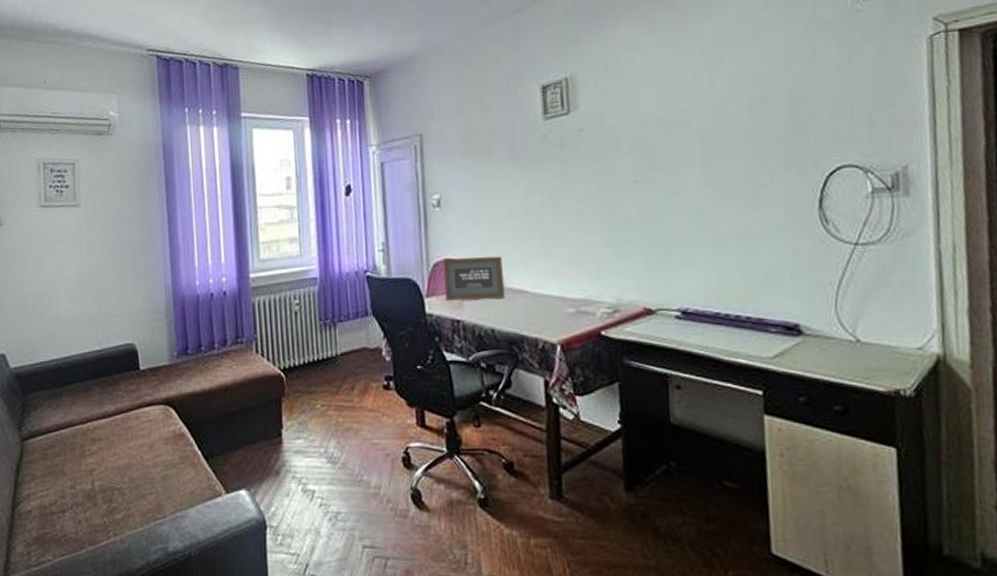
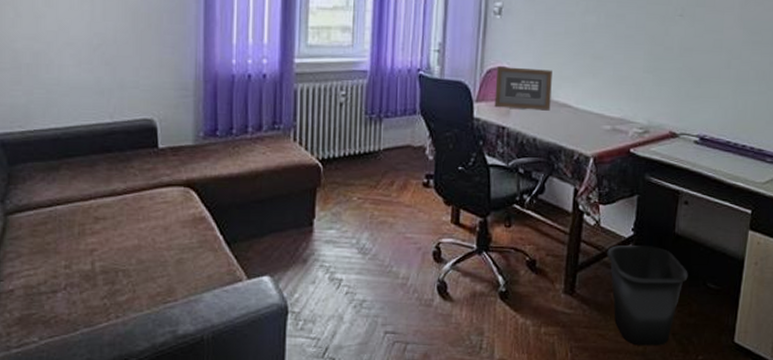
waste bin: none [593,439,697,559] -> present [607,245,688,346]

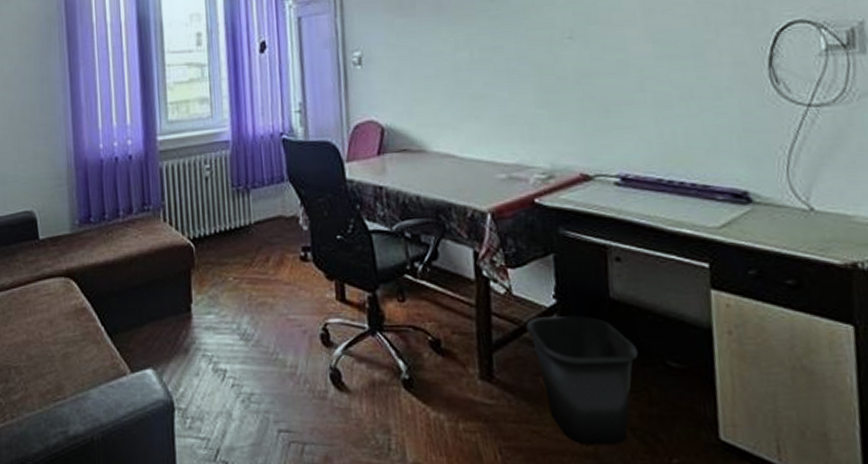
picture frame: present [494,66,552,111] -> none [364,117,432,166]

